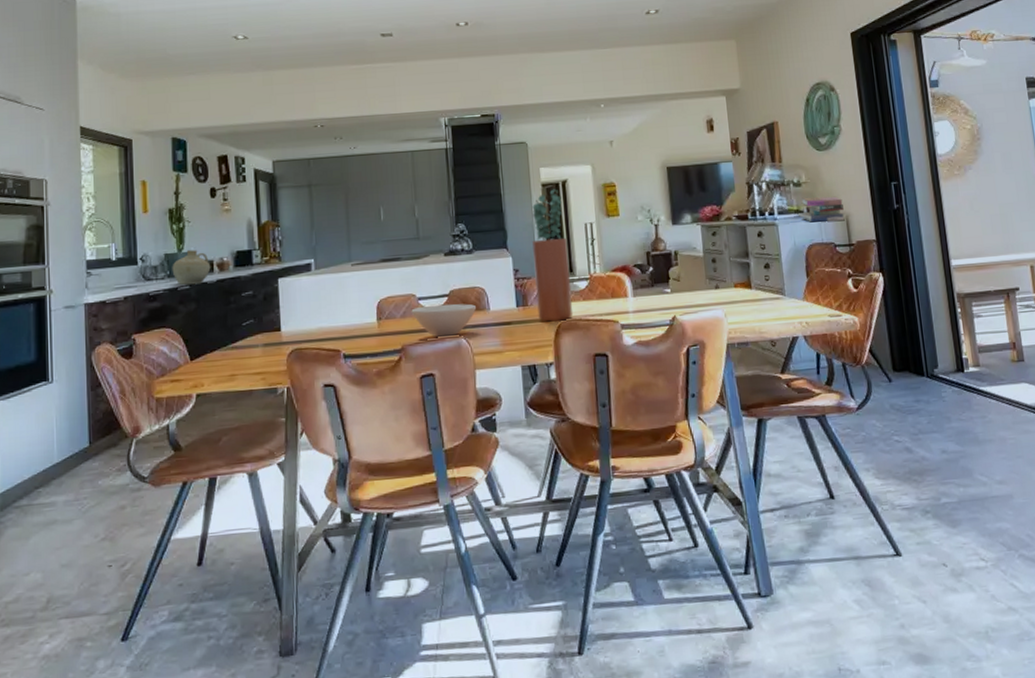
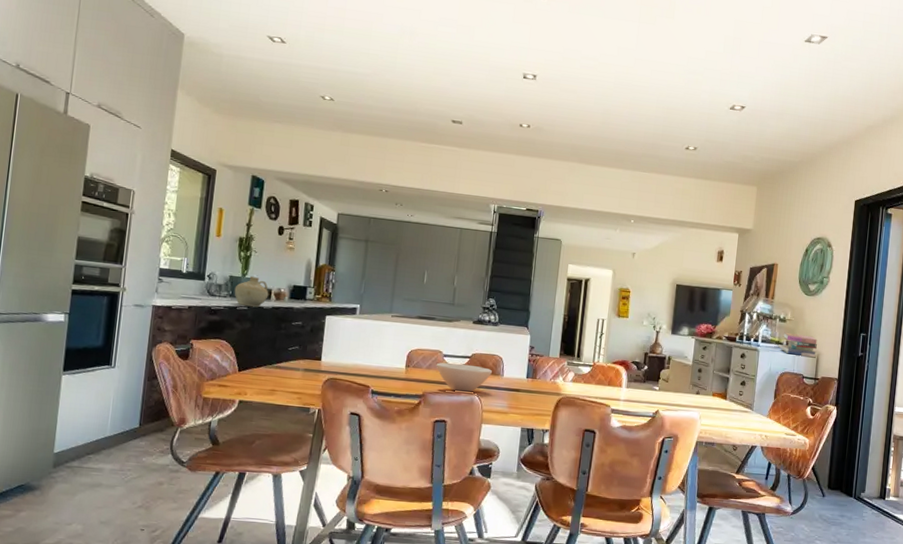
vase: present [532,182,574,322] -> none [543,279,582,397]

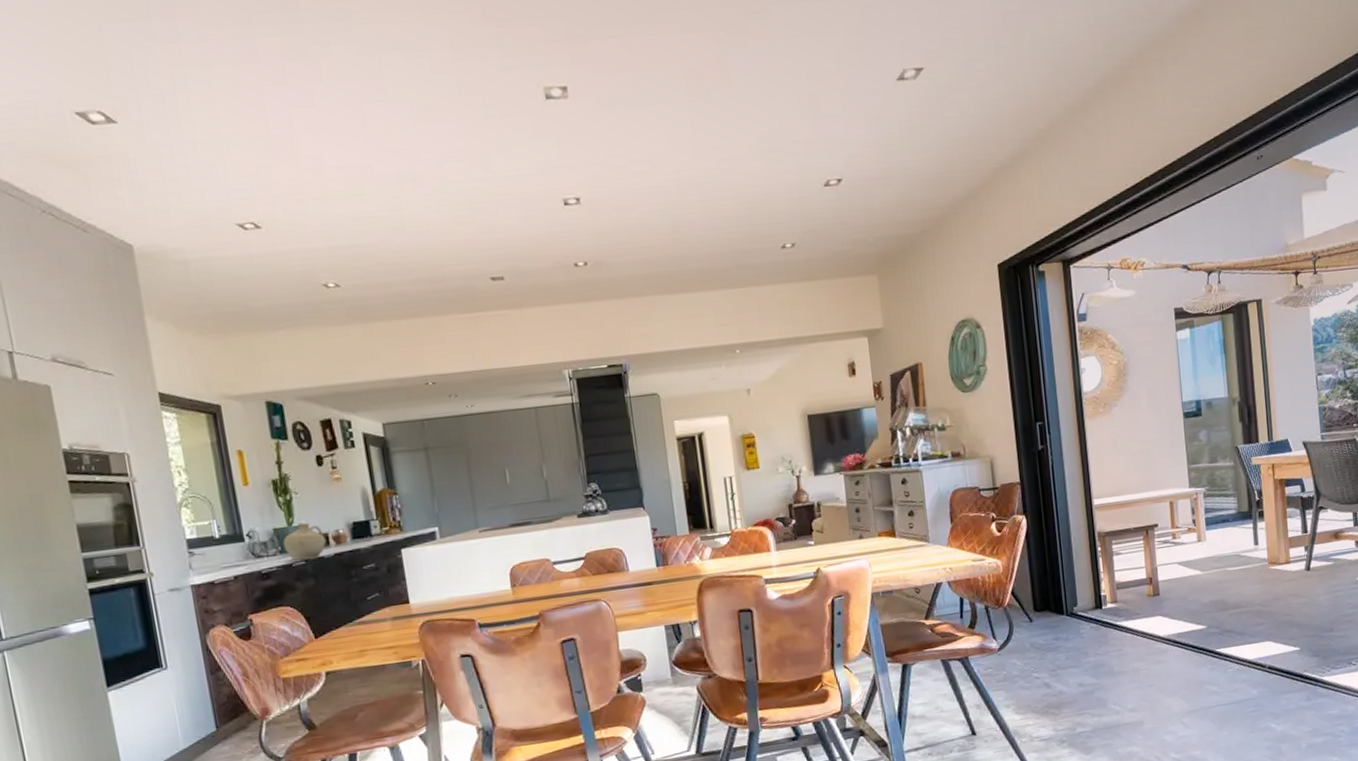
bowl: present [436,362,493,392] -> none [546,566,616,602]
books: present [777,332,817,358] -> none [942,439,989,467]

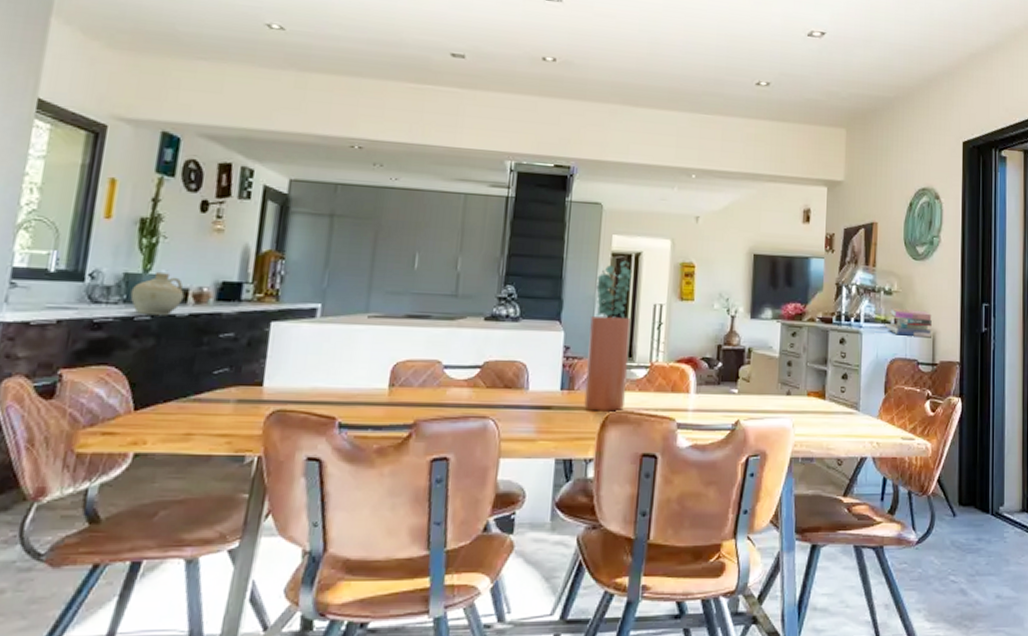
vase: none [668,435,716,581] -> present [584,253,632,412]
books: none [942,439,989,467] -> present [884,307,932,338]

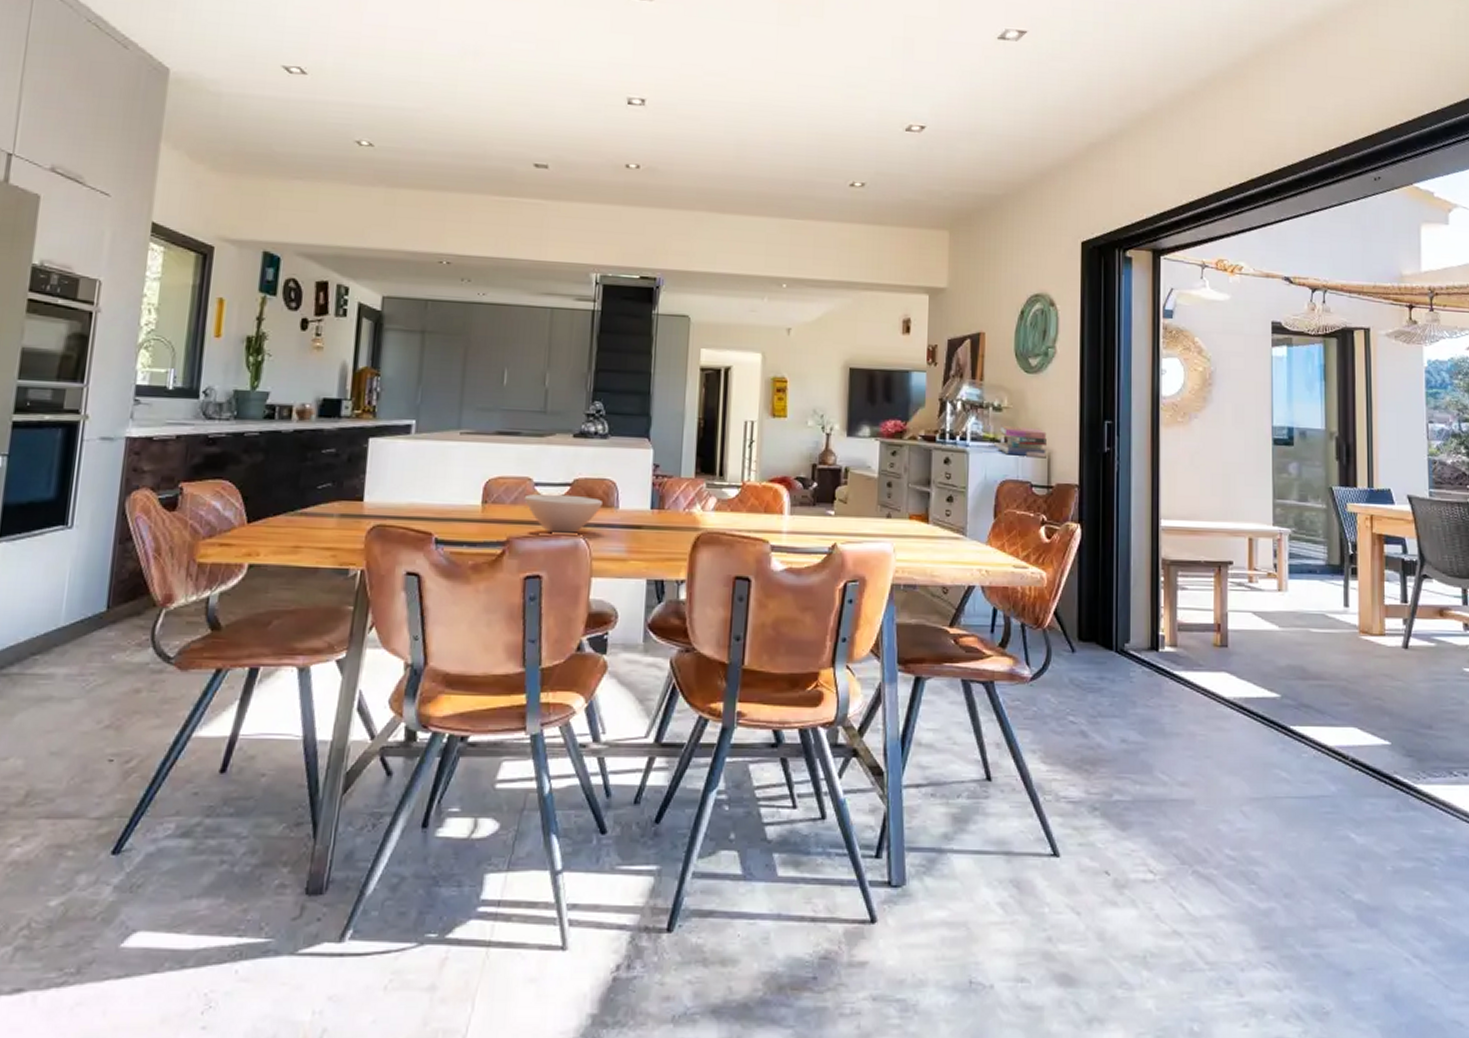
ceramic jug: present [130,271,185,316] -> none [240,388,289,432]
bowl: none [433,376,514,416] -> present [524,493,604,534]
vase: present [584,253,632,412] -> none [675,368,722,532]

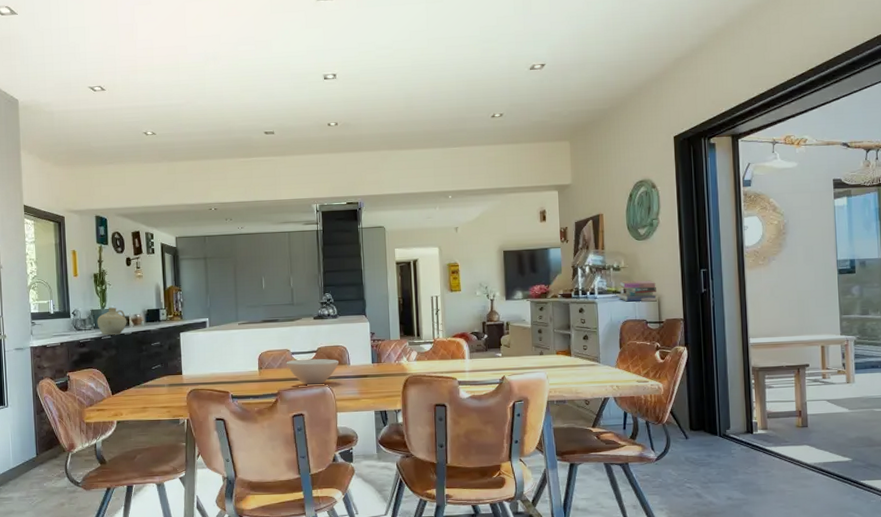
ceramic jug: none [240,388,289,432] -> present [97,307,127,336]

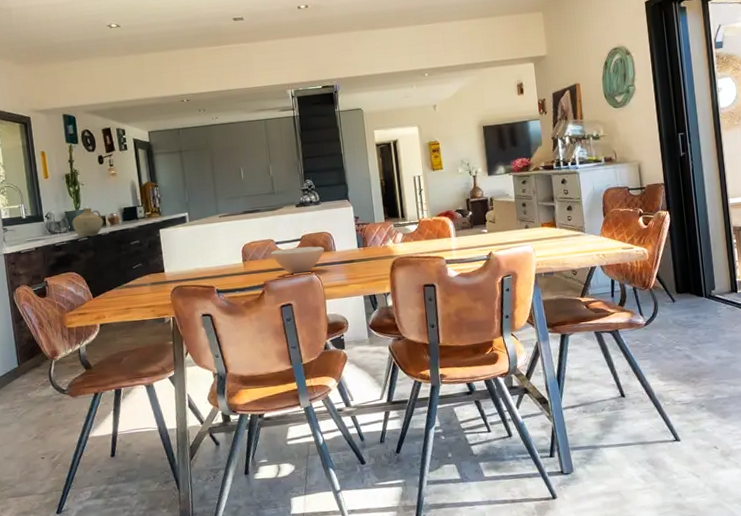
books: present [615,280,657,302] -> none [596,147,637,170]

